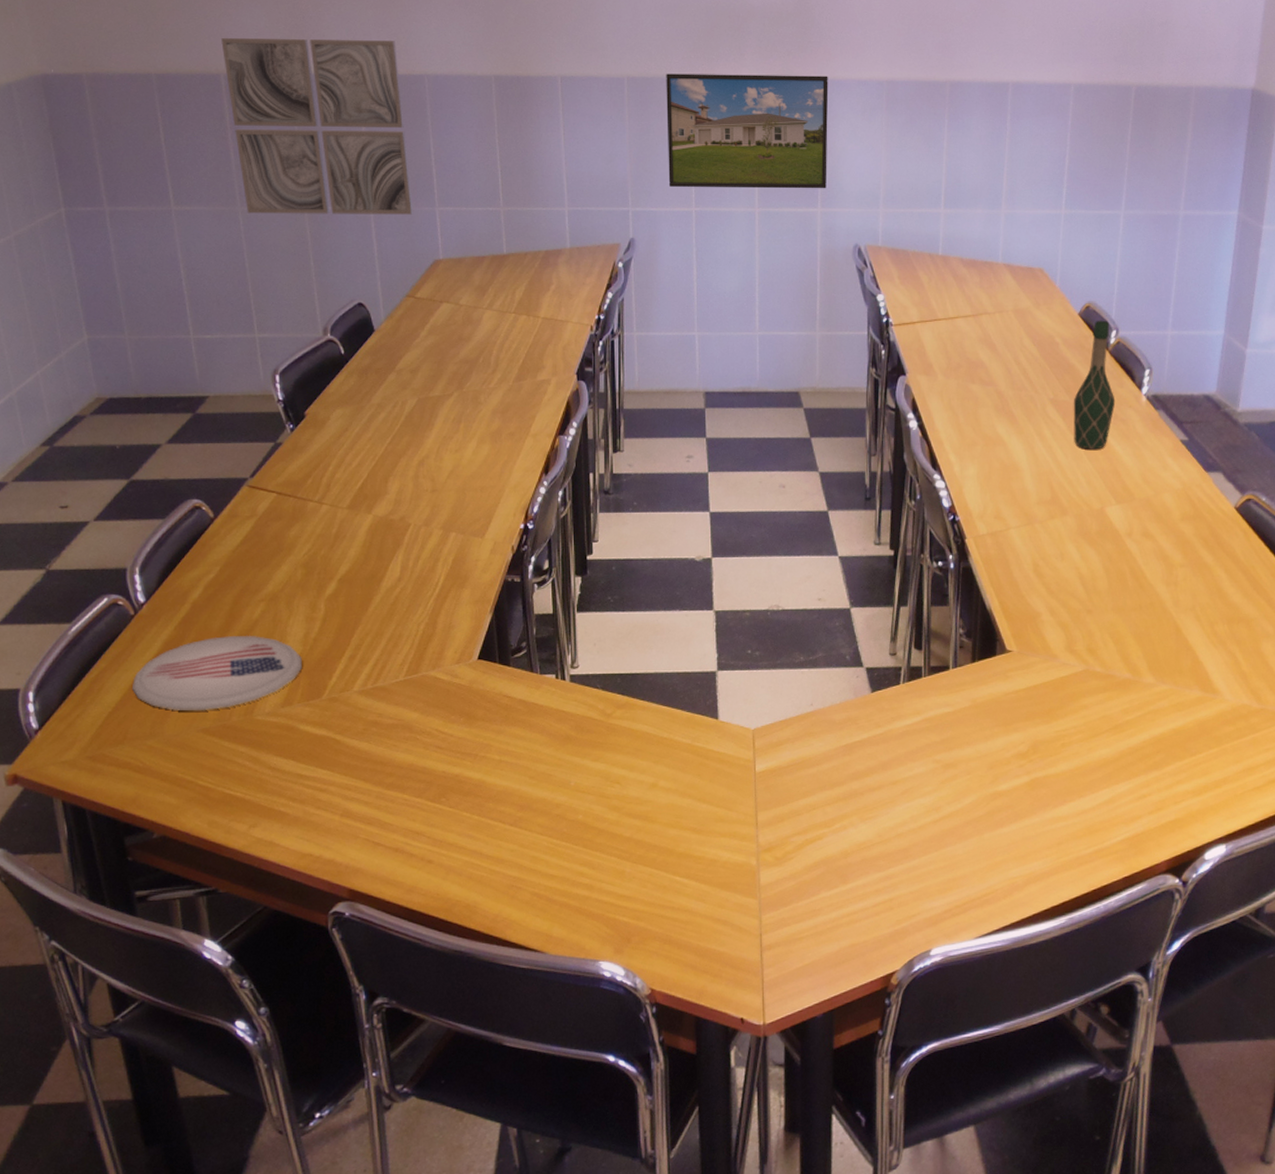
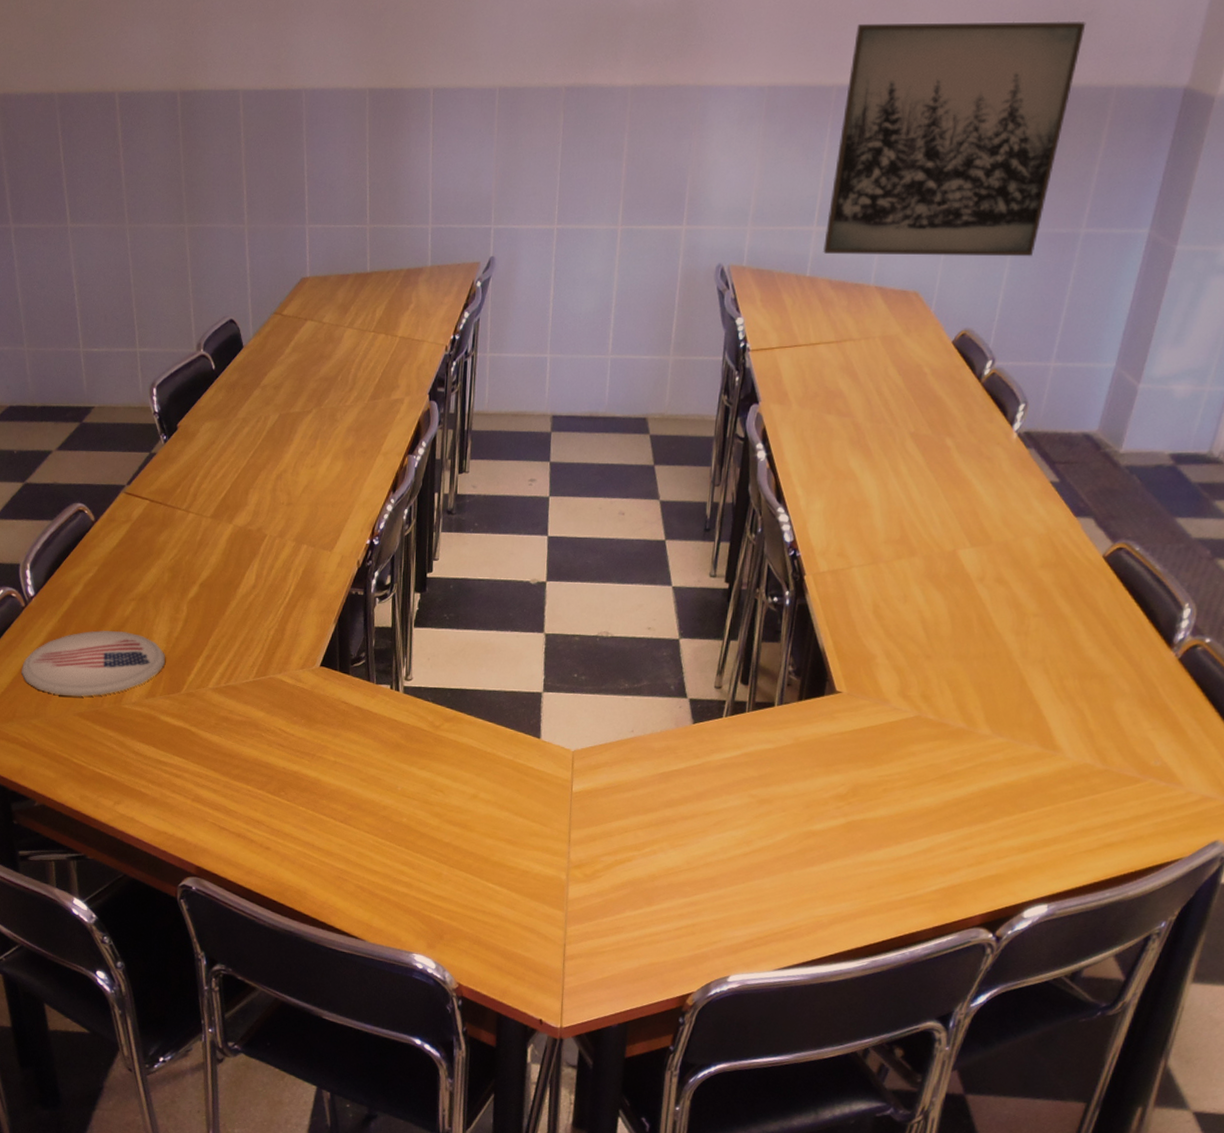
wall art: present [221,37,413,215] -> none [117,54,285,232]
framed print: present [666,73,829,189] -> none [532,82,706,205]
wall art: none [952,27,1163,236] -> present [823,20,1086,257]
wine bottle: present [1073,320,1116,450] -> none [932,349,986,488]

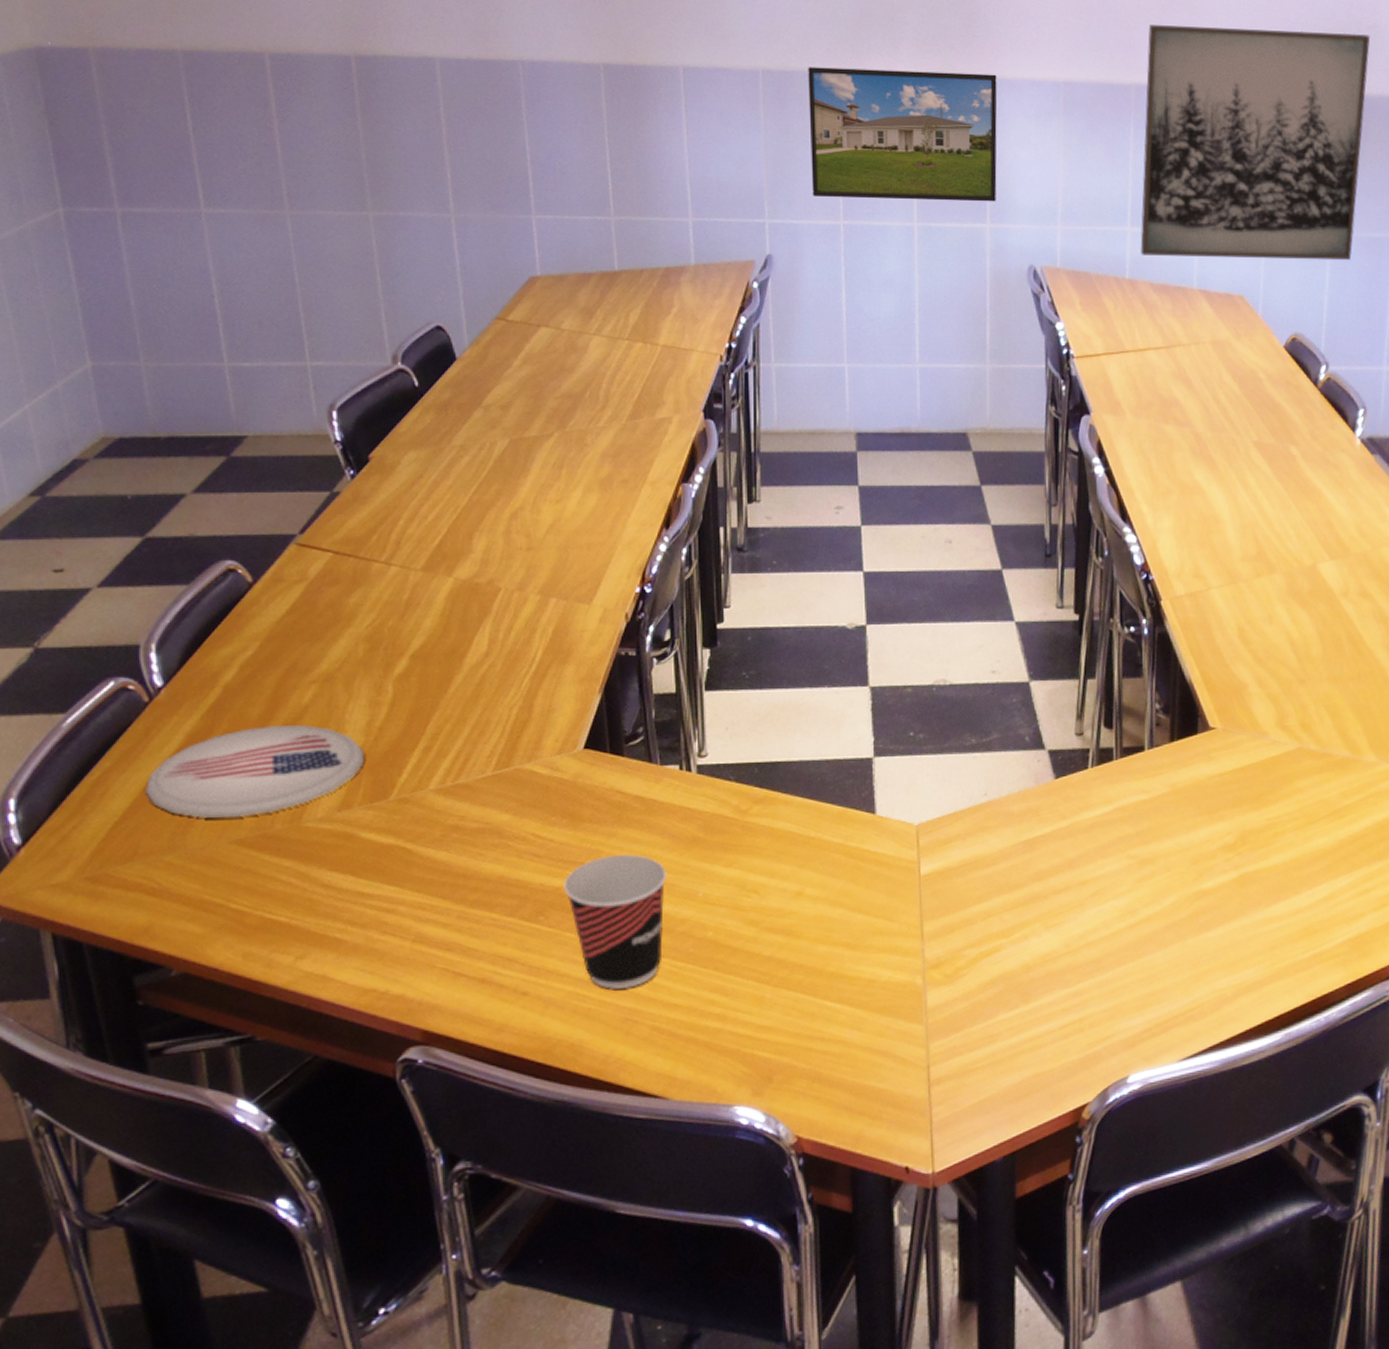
cup: none [299,751,376,855] -> present [563,854,667,990]
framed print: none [532,82,706,205] -> present [808,67,998,202]

